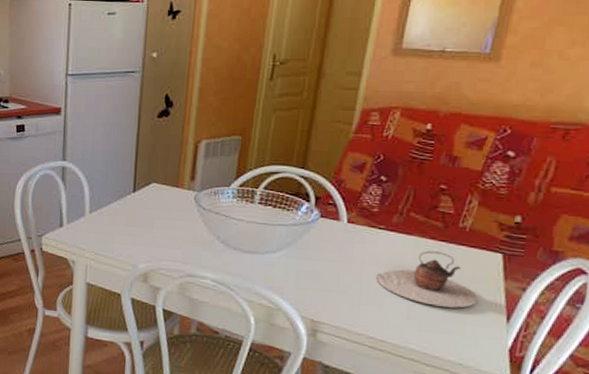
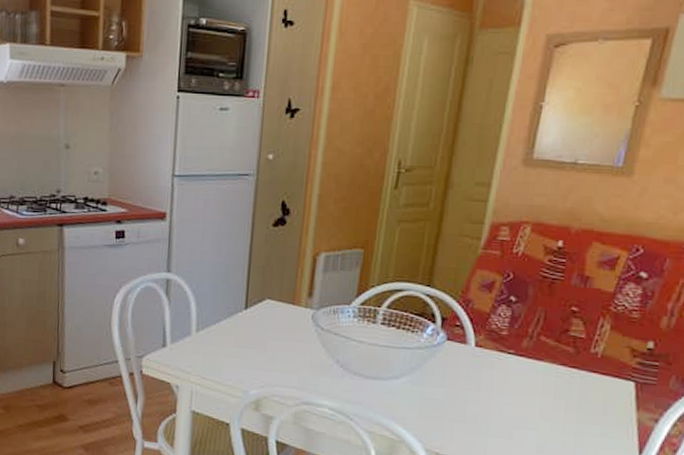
teapot: present [376,251,478,308] -> none [504,378,610,441]

